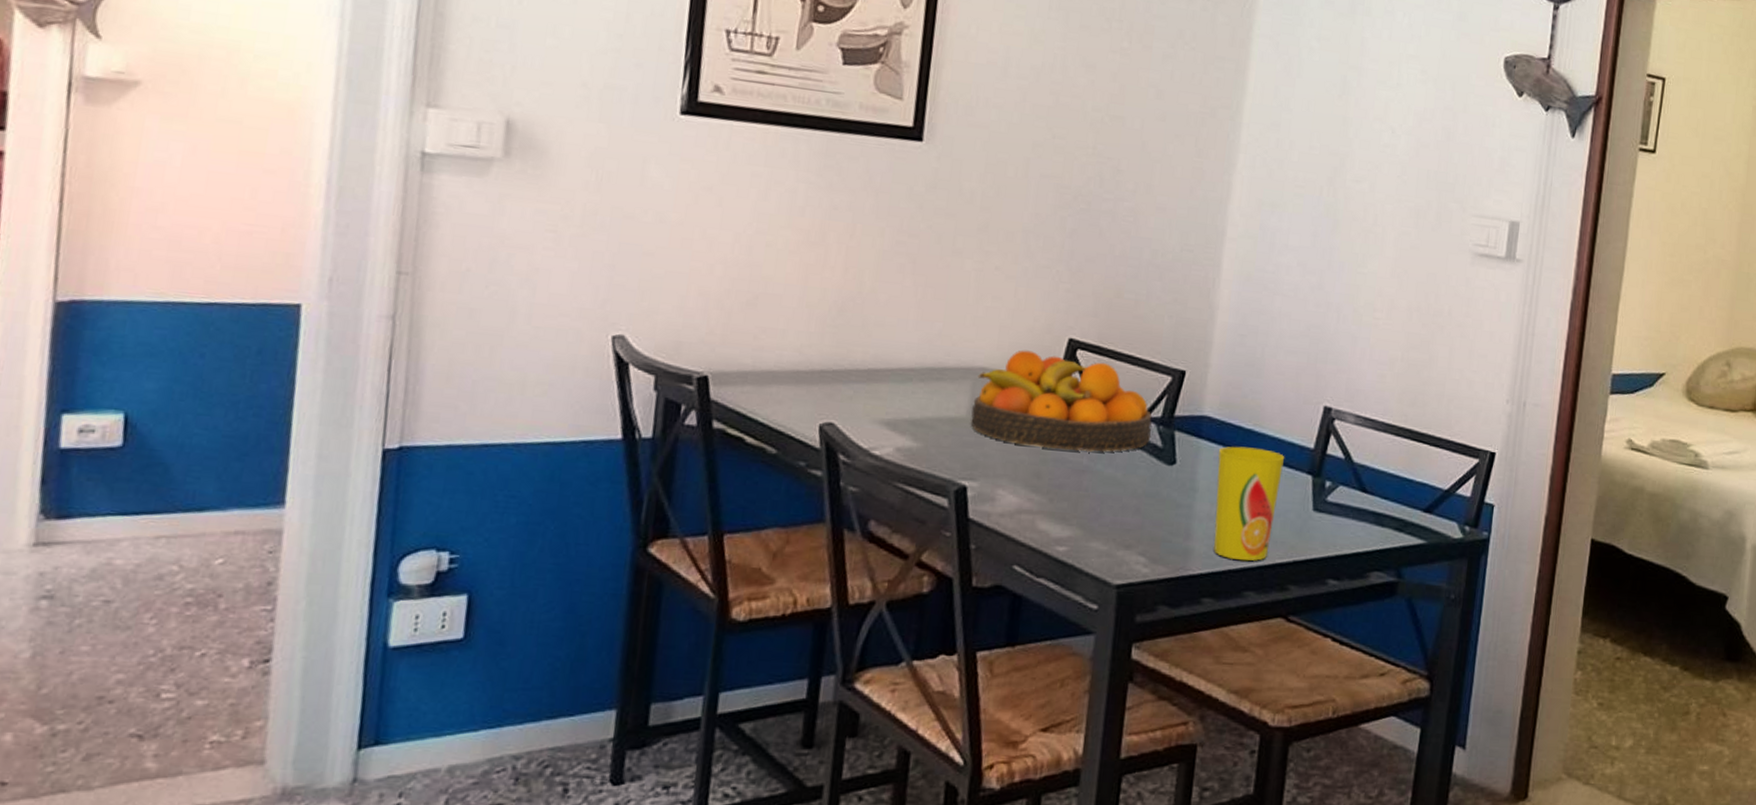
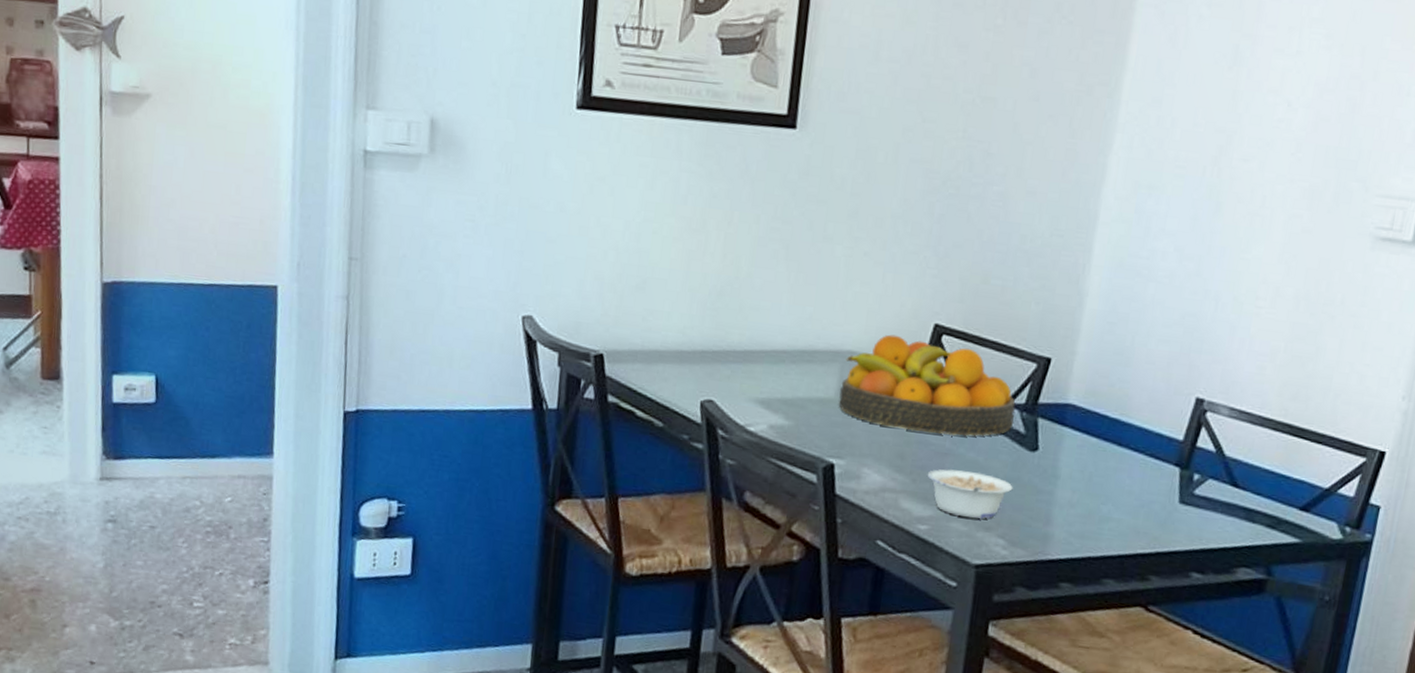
legume: none [1064,486,1152,537] -> present [927,469,1013,519]
cup: present [1214,446,1285,561] -> none [1074,435,1152,550]

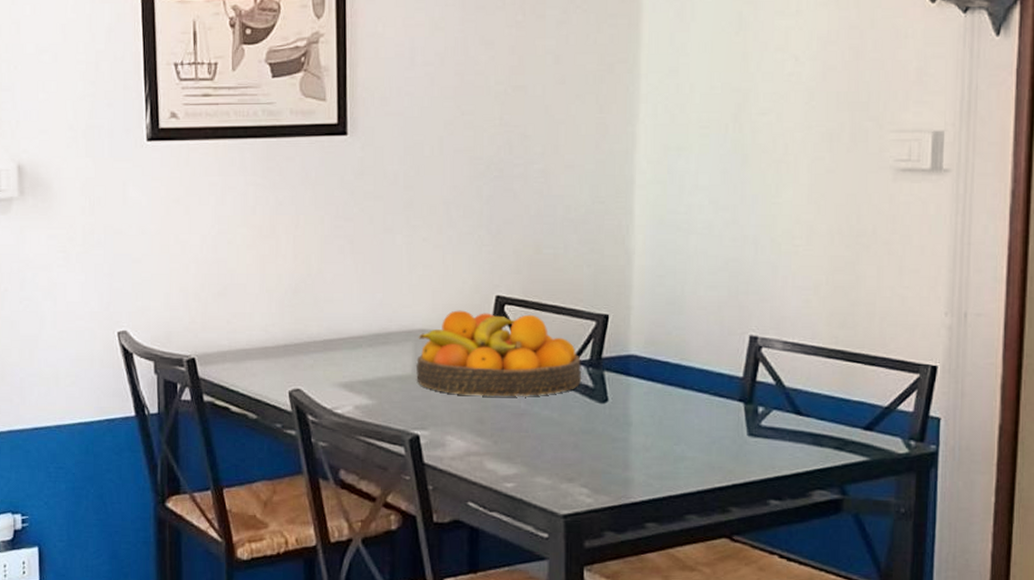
legume: present [927,469,1013,519] -> none [507,428,589,472]

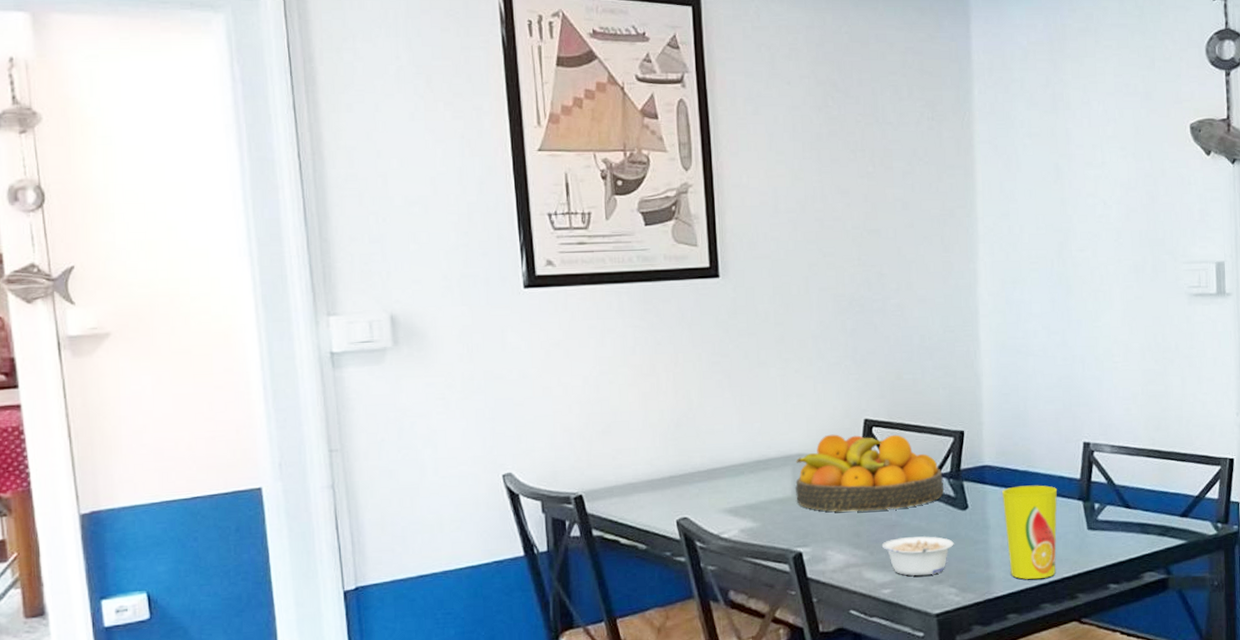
legume: none [507,428,589,472] -> present [881,536,954,577]
cup: none [647,380,715,487] -> present [1001,485,1058,580]

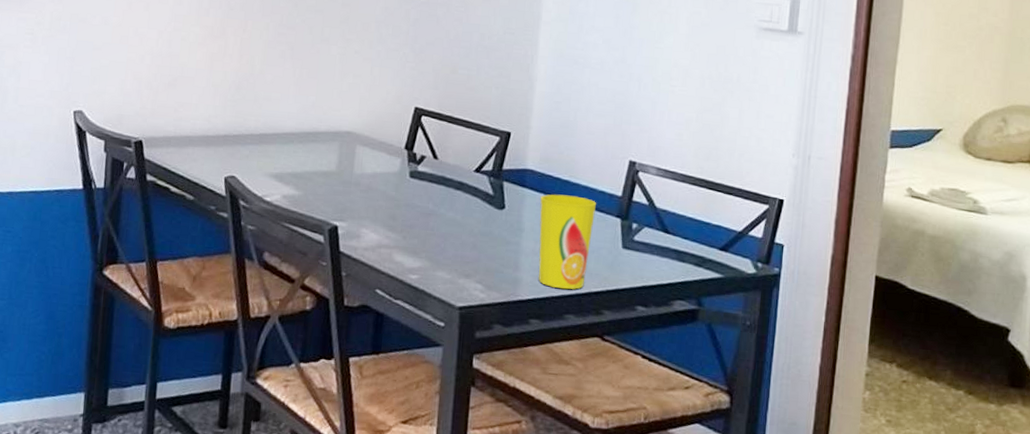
fruit bowl: present [795,434,944,512] -> none [339,117,484,199]
legume: present [881,536,954,577] -> none [415,226,486,268]

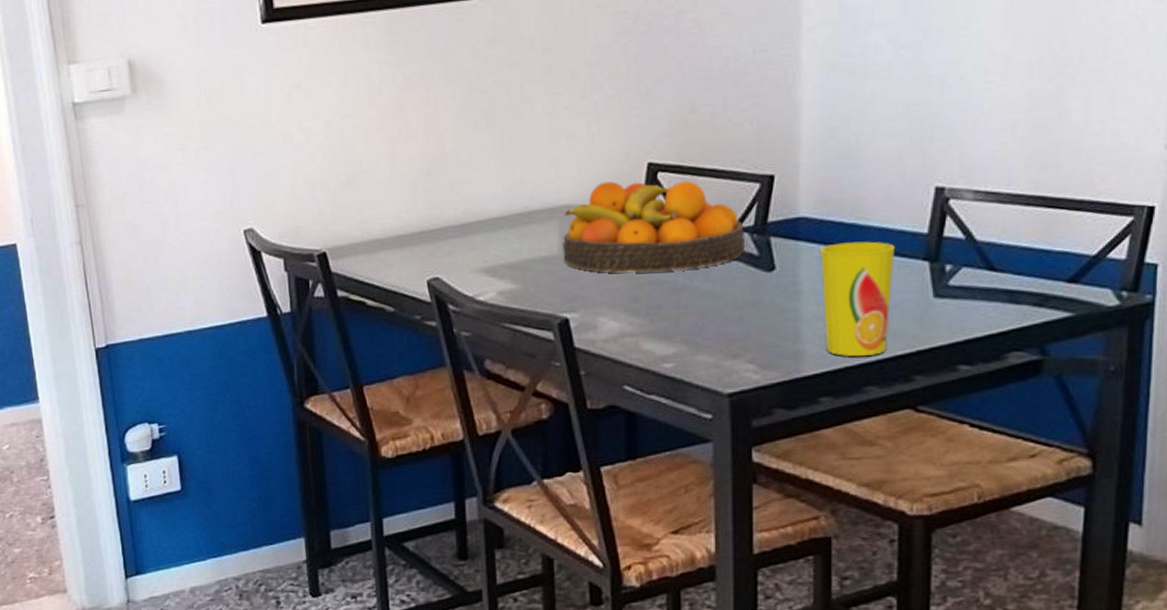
fruit bowl: none [339,117,484,199] -> present [563,180,744,273]

